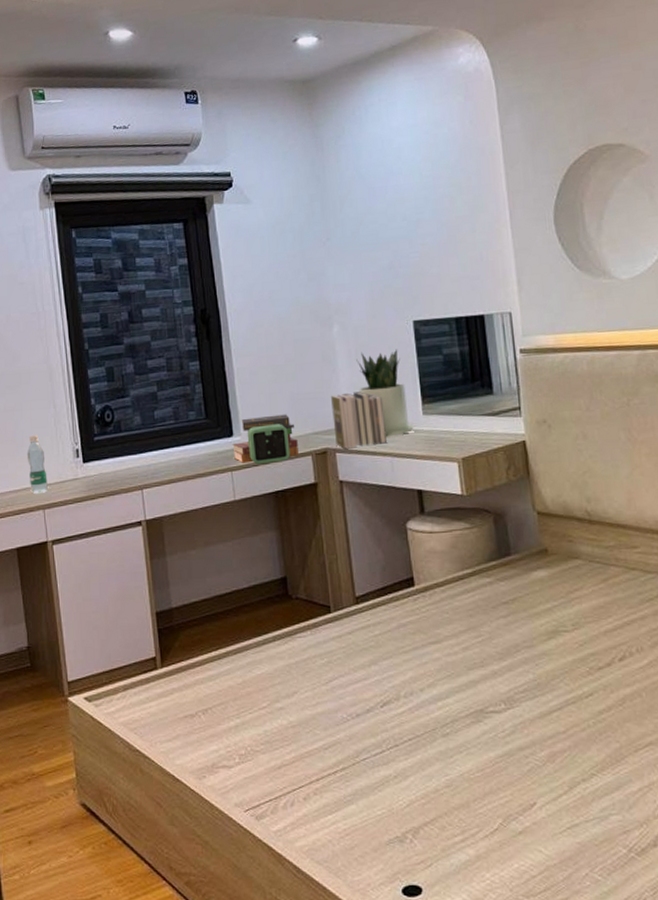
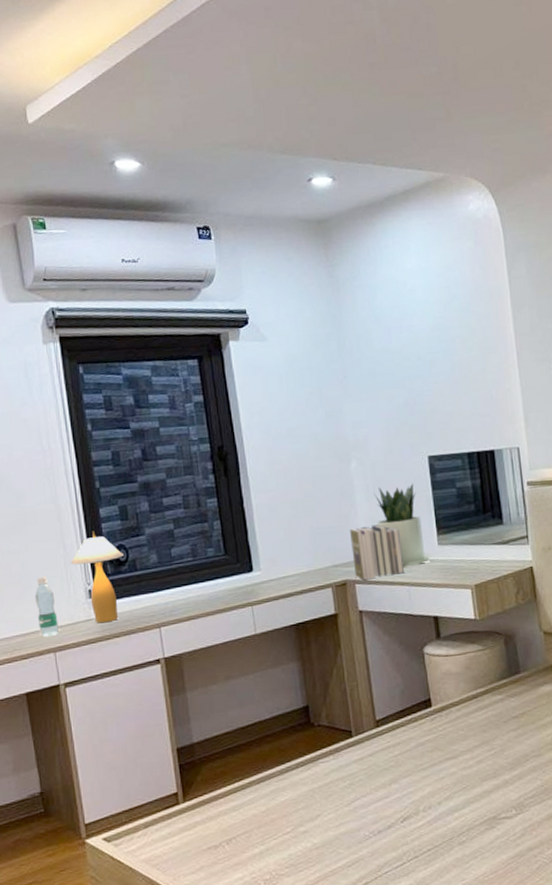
table lamp: none [60,391,110,483] -> present [71,531,125,624]
books: present [232,414,299,463] -> none [252,548,319,598]
alarm clock: present [247,424,291,465] -> none [267,558,311,599]

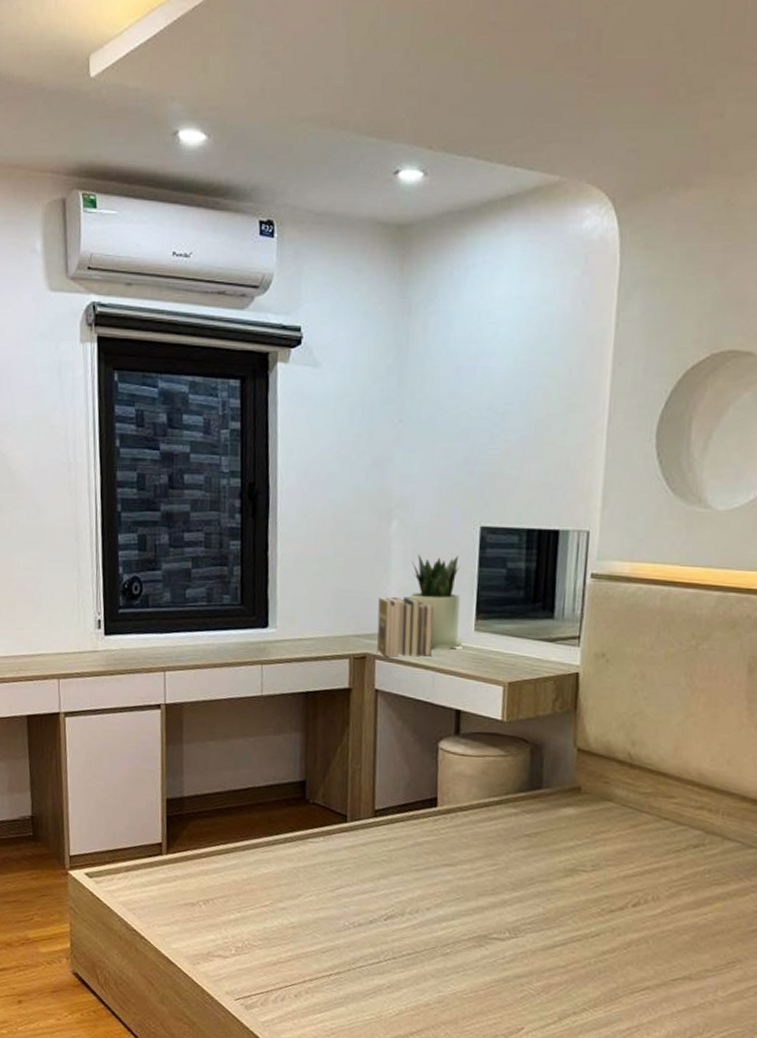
bottle: present [34,577,59,638] -> none [44,598,65,662]
table lamp: present [71,531,125,624] -> none [84,557,138,657]

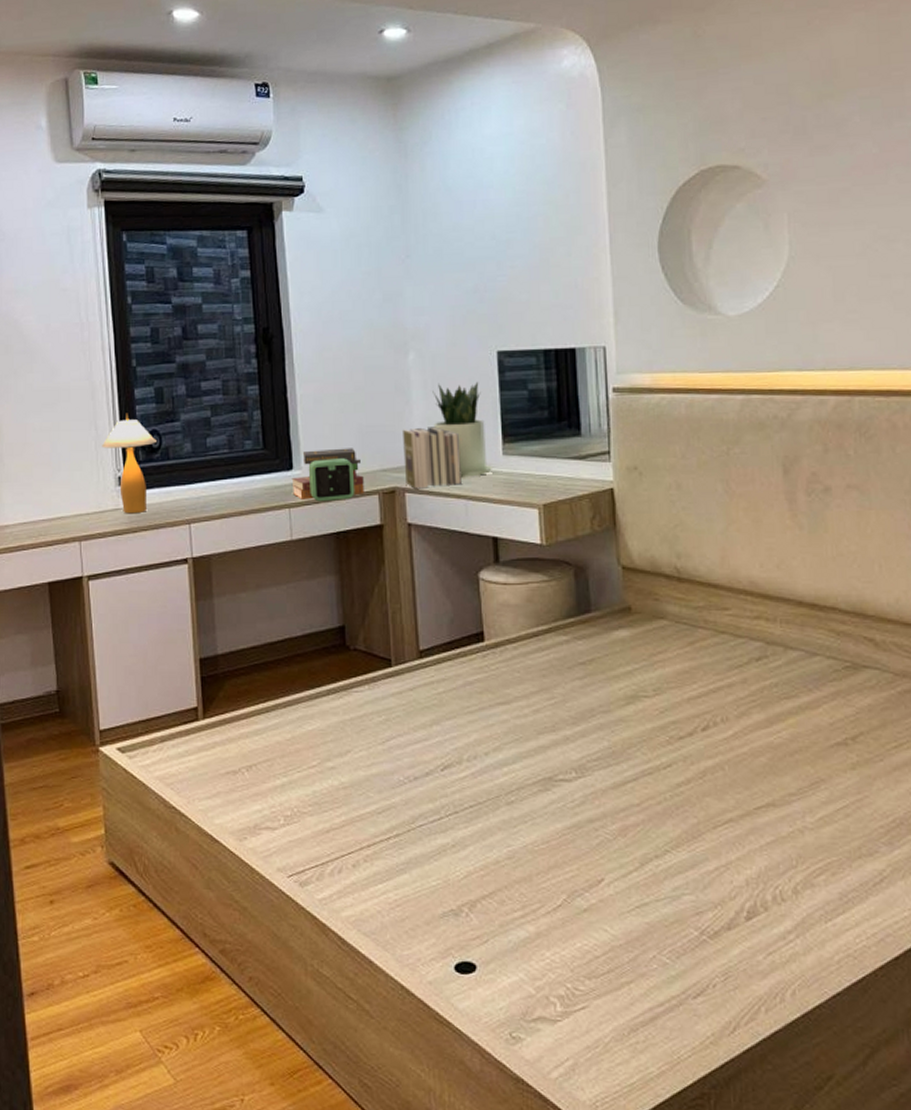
table lamp: none [84,557,138,657] -> present [102,413,158,514]
books: none [266,610,336,658] -> present [291,448,364,500]
alarm clock: none [283,619,328,662] -> present [308,458,355,502]

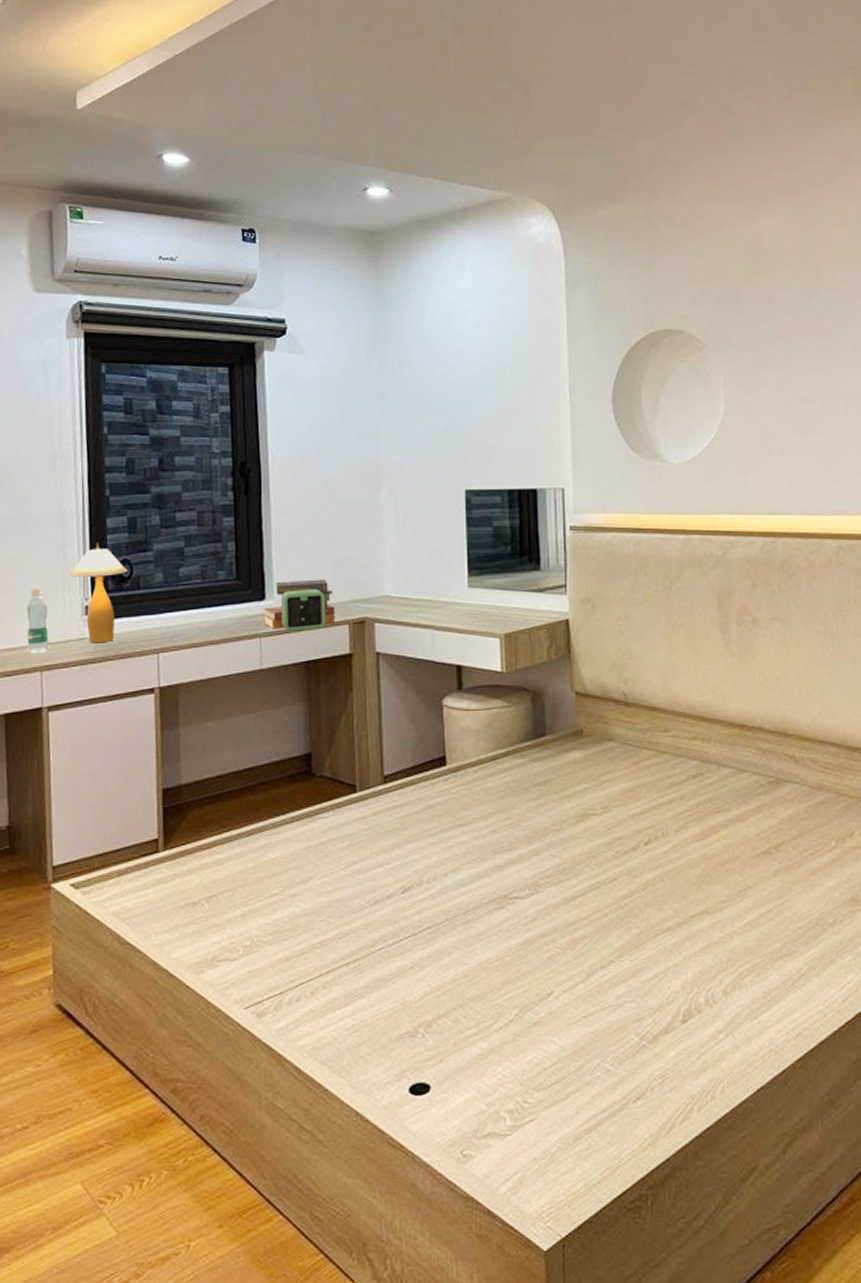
bottle: none [63,459,85,525] -> present [26,588,49,654]
books: present [403,426,461,489] -> none [374,560,429,619]
planter: present [432,381,494,478] -> none [403,518,459,609]

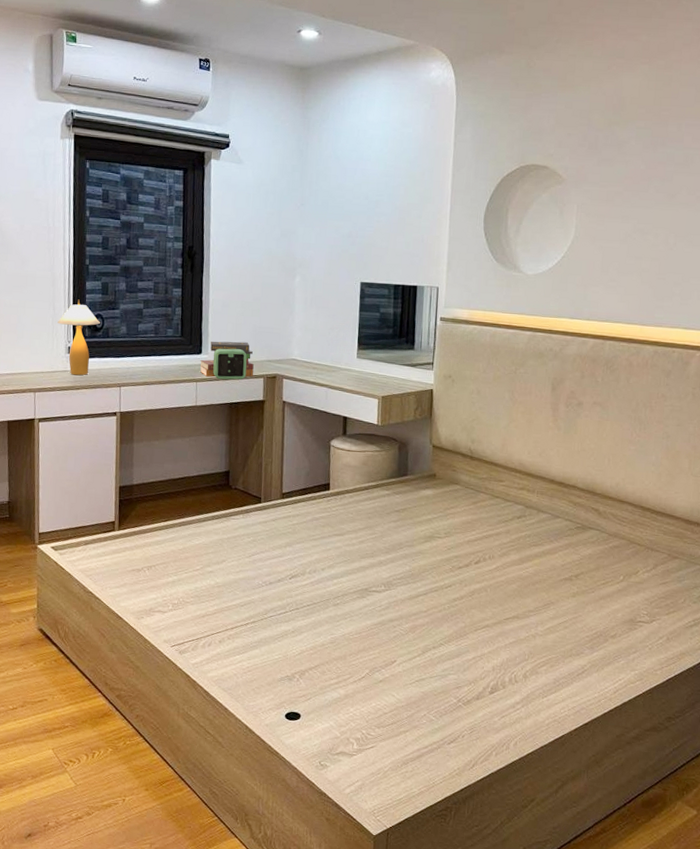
bottle: present [26,588,49,654] -> none [25,330,41,379]

